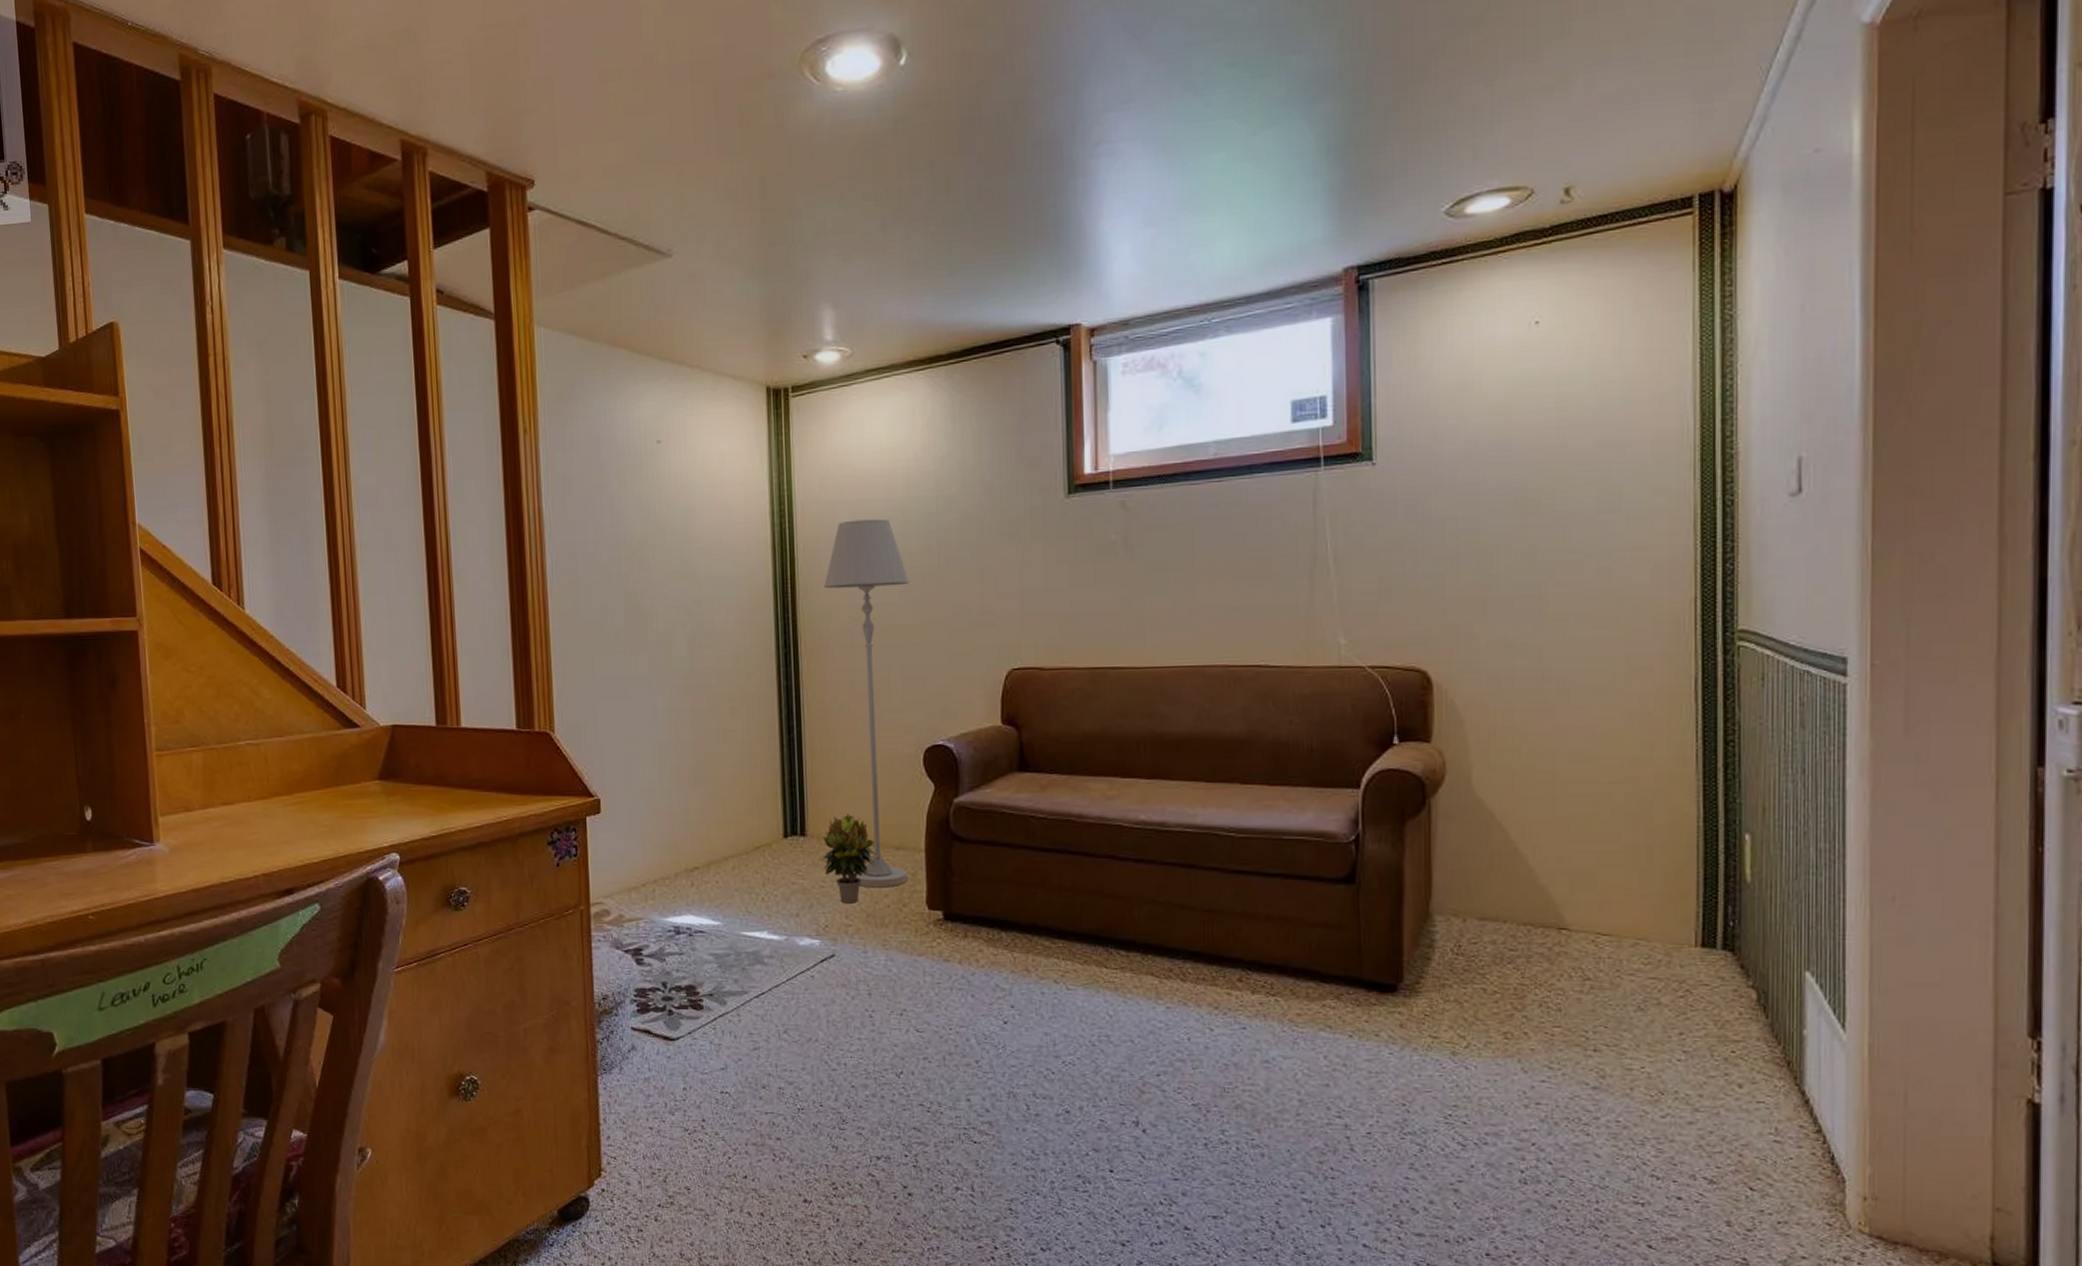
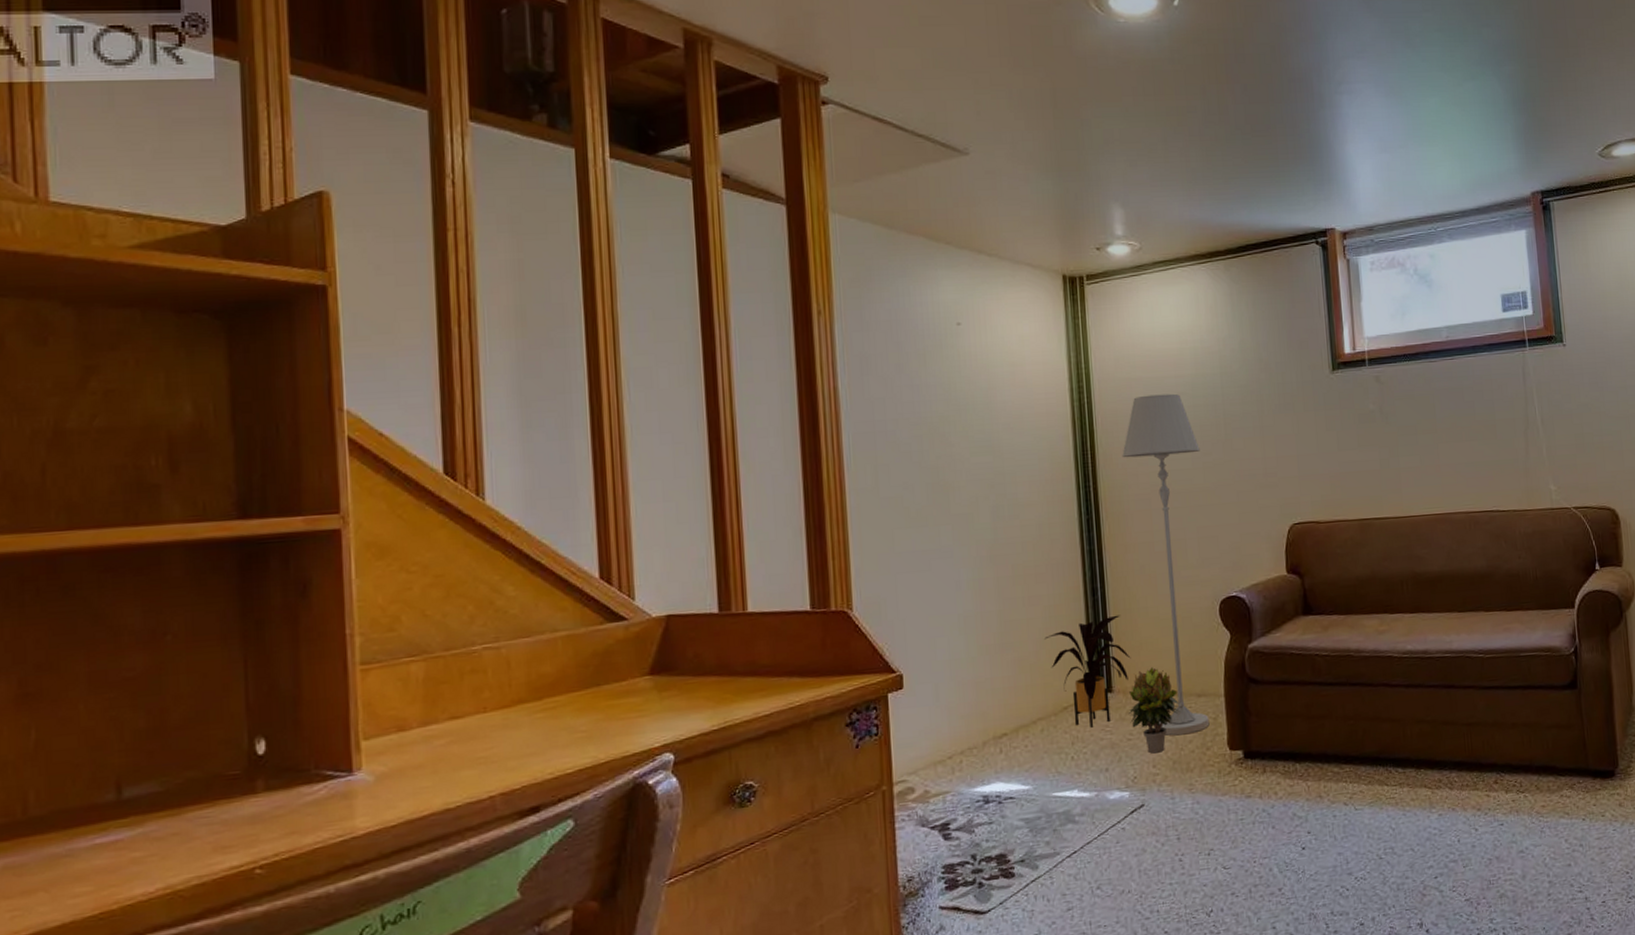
house plant: none [738,756,826,870] -> present [1044,614,1131,728]

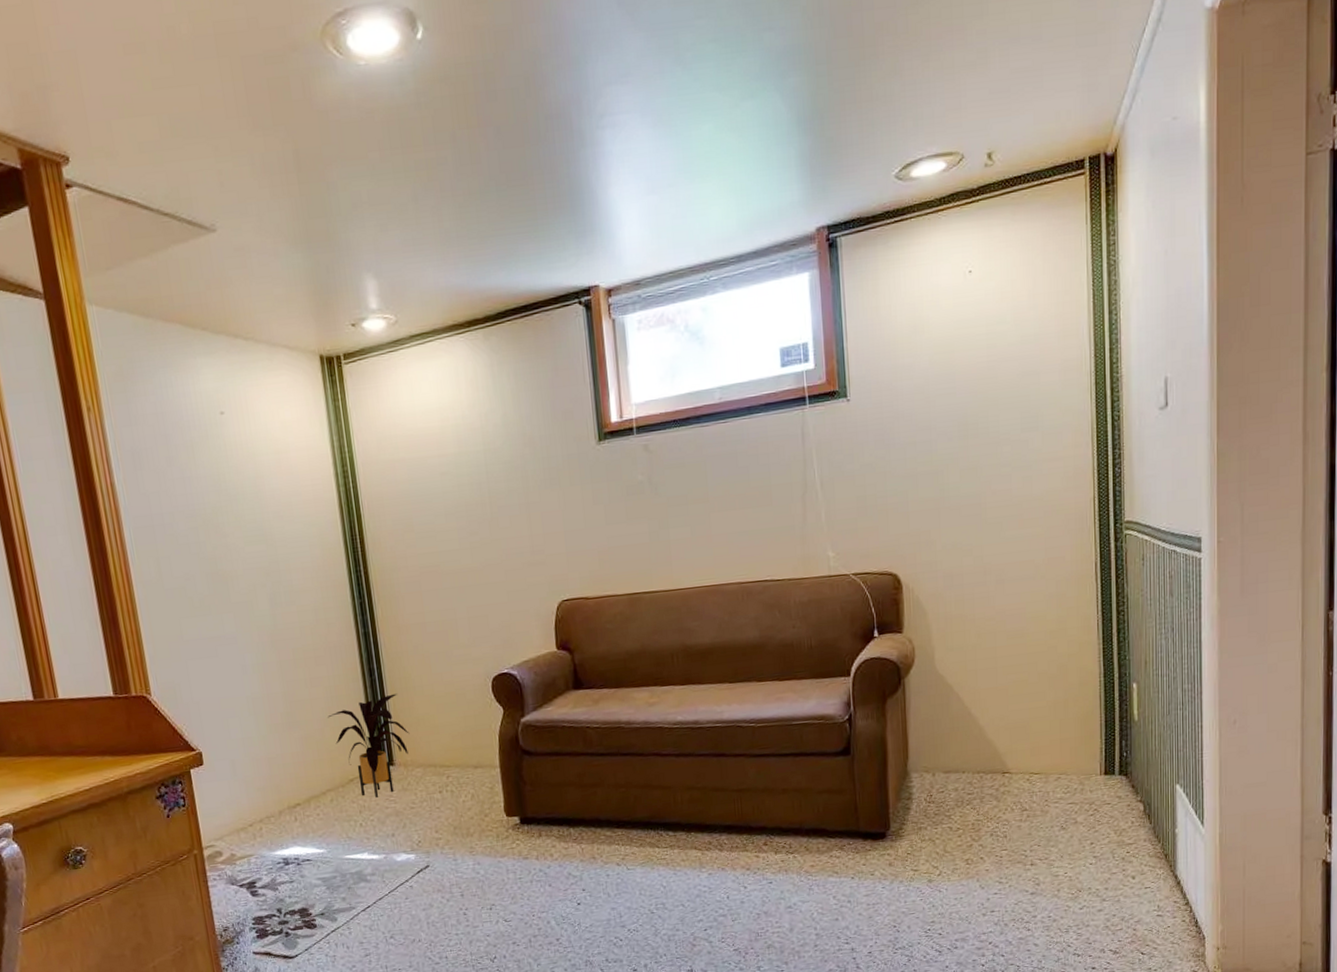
floor lamp: present [1122,393,1210,736] -> none [390,473,487,804]
potted plant: present [1128,667,1182,754] -> none [410,742,460,820]

